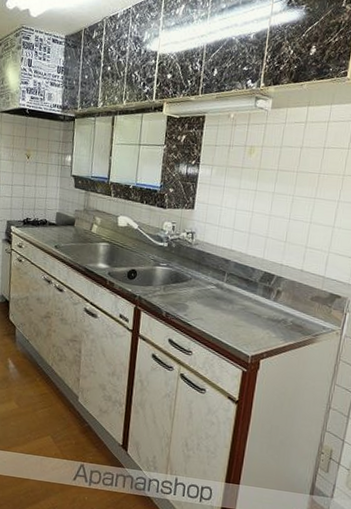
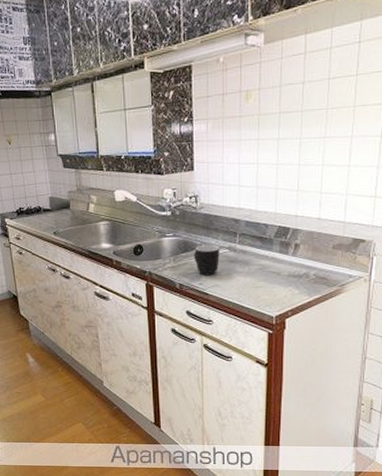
mug: none [183,278,208,309] -> present [194,244,220,276]

